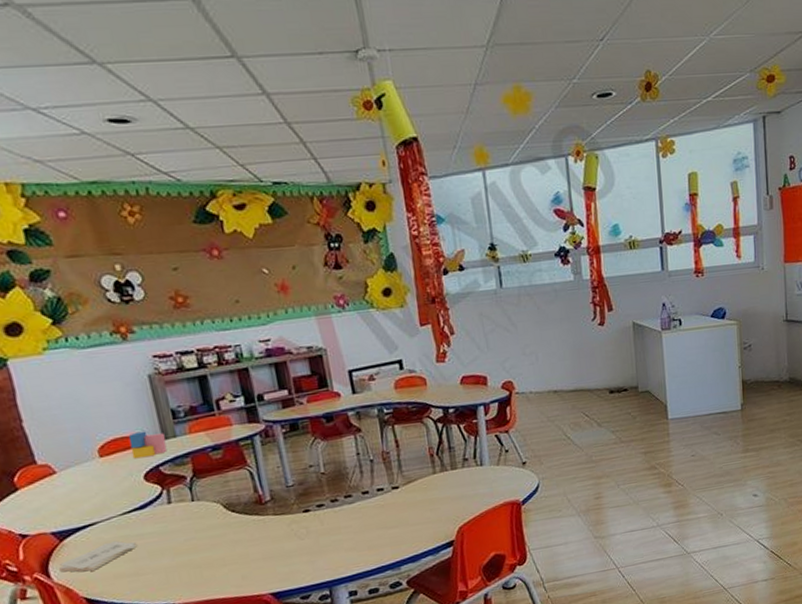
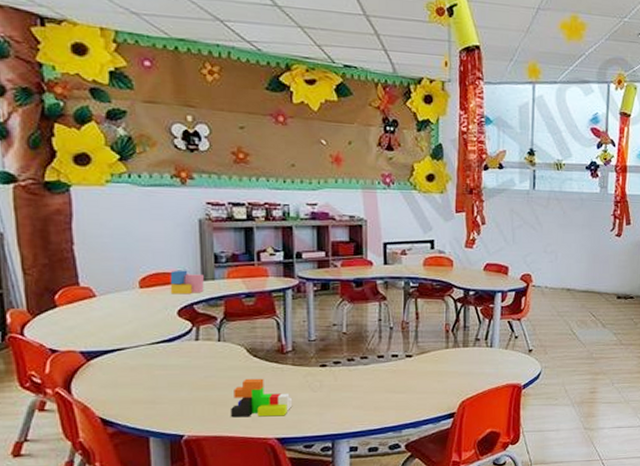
paper: present [59,540,138,573] -> none [81,368,160,393]
toy blocks: none [217,533,282,579] -> present [231,378,293,418]

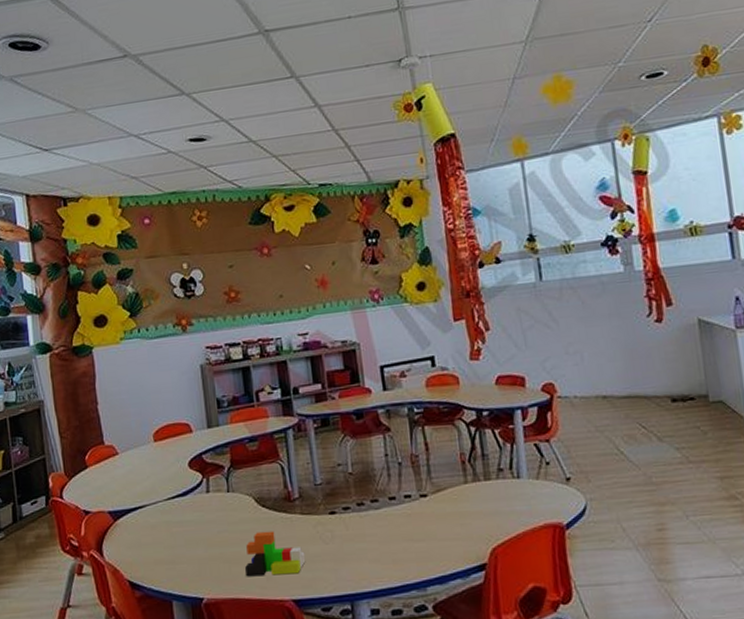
toy blocks: present [170,270,204,295] -> none [179,418,210,446]

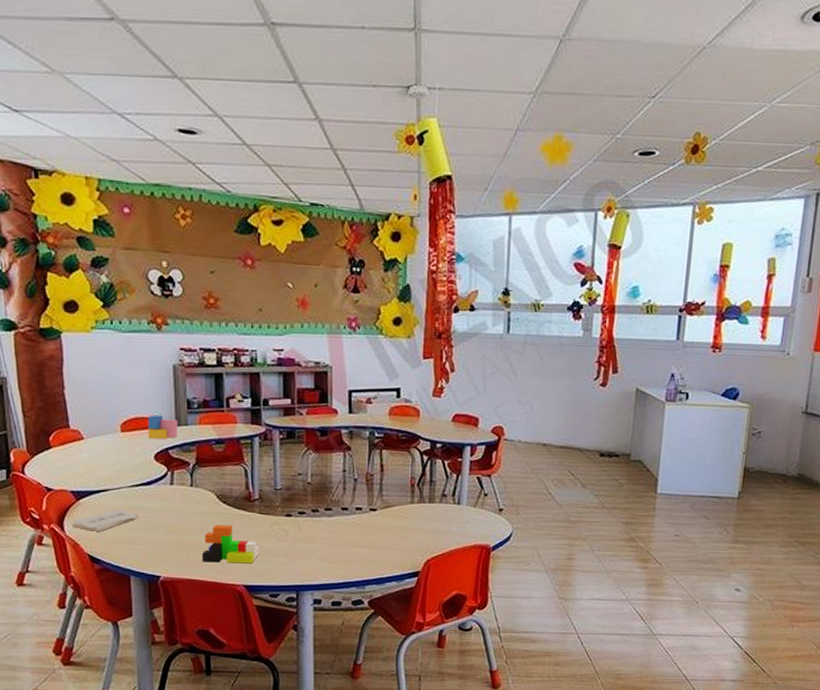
paper: none [111,526,177,554] -> present [72,509,139,532]
toy blocks: none [179,418,210,446] -> present [147,415,178,440]

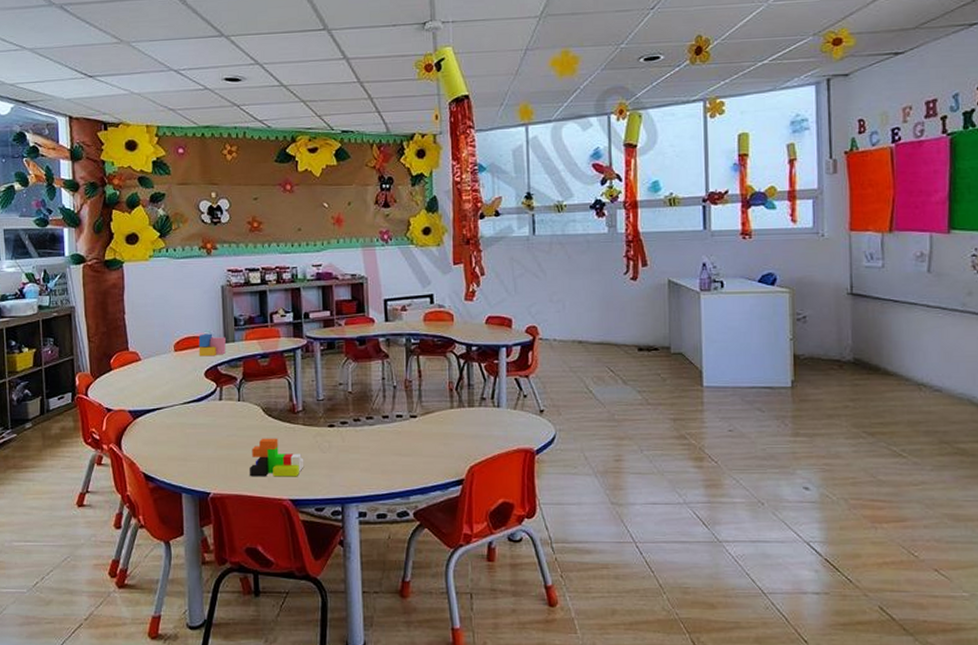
paper: present [72,509,139,532] -> none [129,426,190,450]

